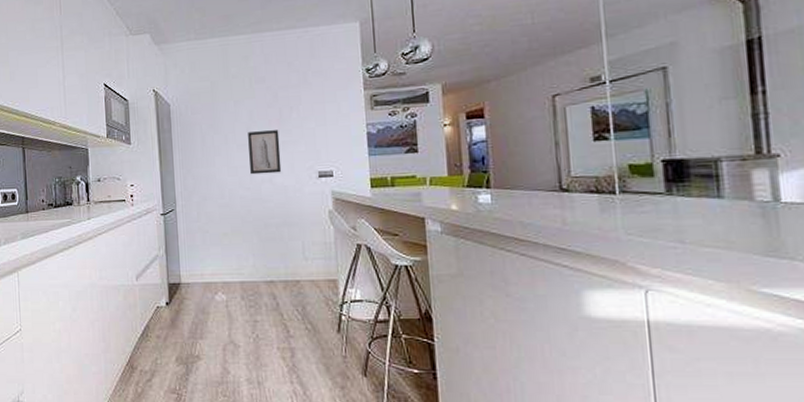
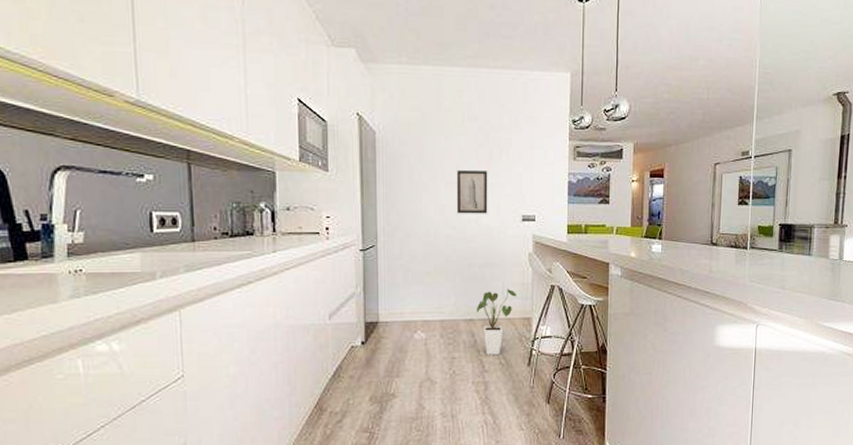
house plant: none [276,248,320,319] -> present [476,288,518,355]

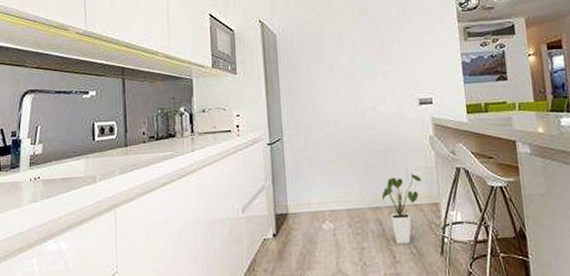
wall art: present [457,170,488,214] -> none [352,60,385,103]

